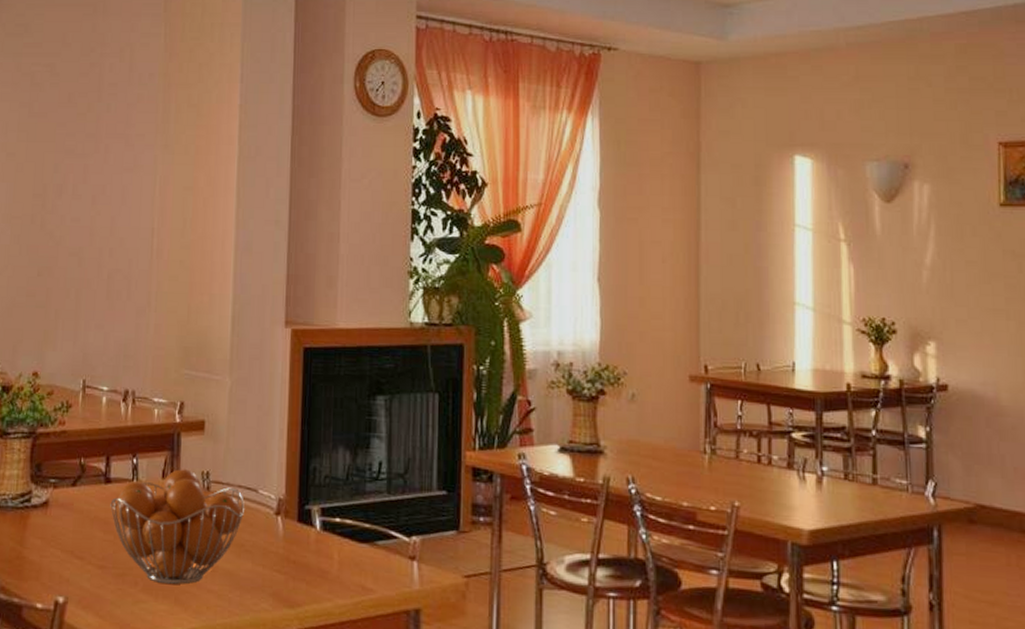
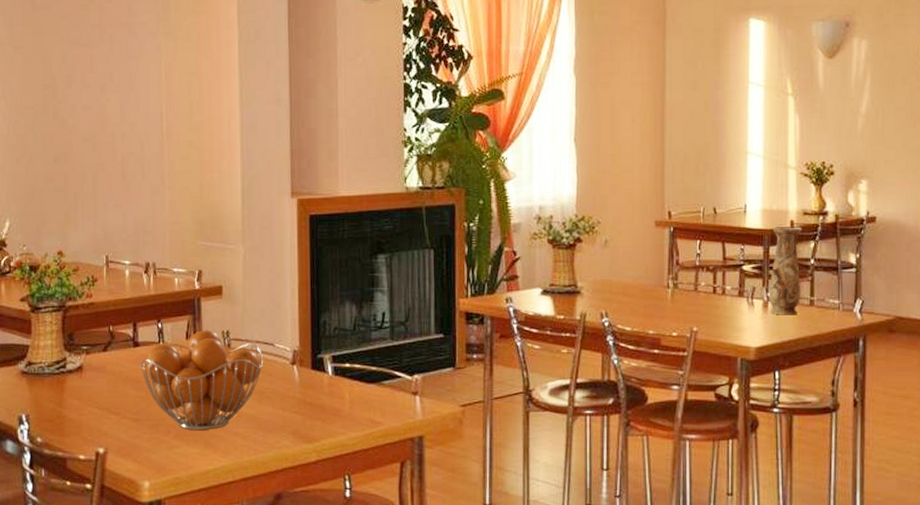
vase: none [822,388,862,495] -> present [768,225,802,315]

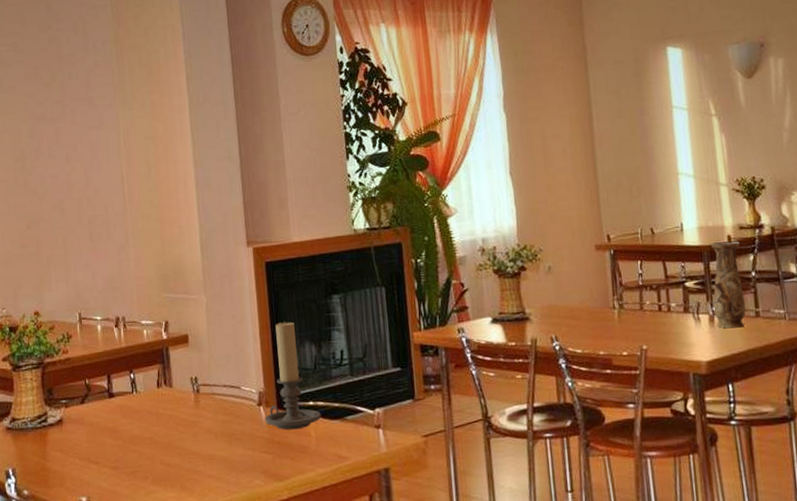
fruit basket: present [140,330,263,430] -> none [116,377,231,475]
candle holder: none [297,278,357,391] -> present [264,321,321,430]

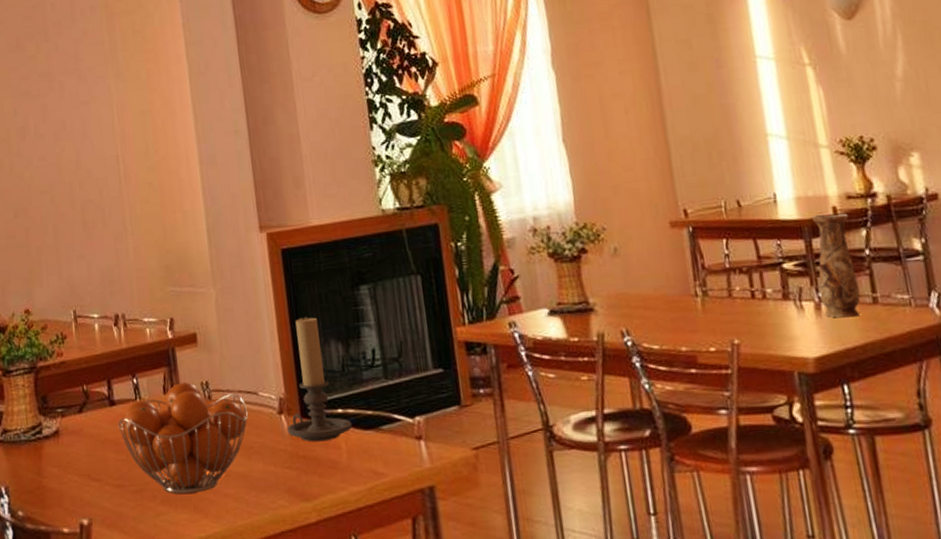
fruit basket: none [116,377,231,475] -> present [118,382,248,494]

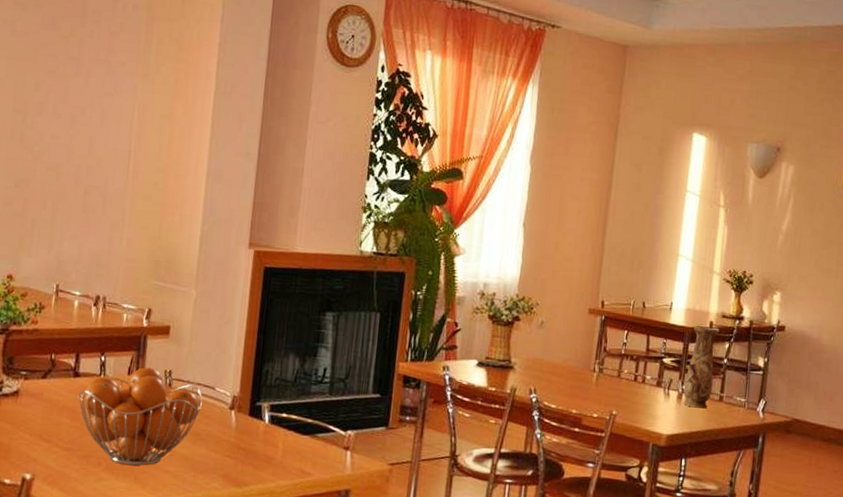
candle holder: present [287,316,352,442] -> none [234,329,292,439]

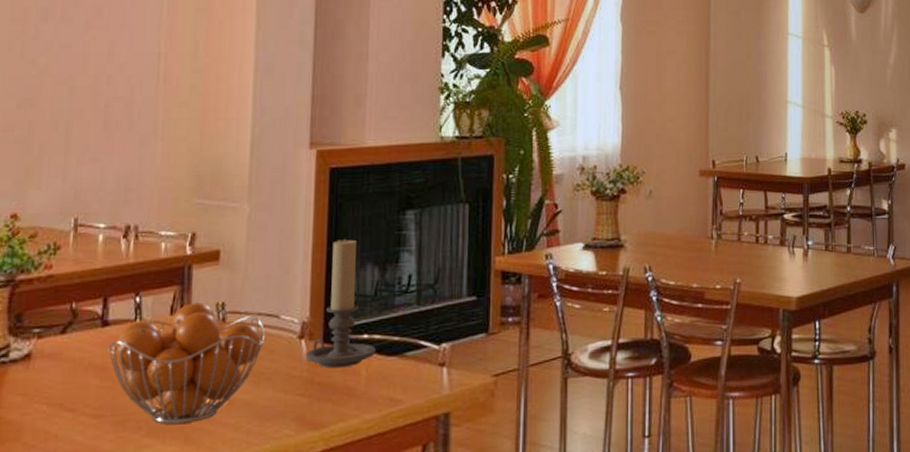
candle holder: none [234,329,292,439] -> present [305,238,376,368]
vase: present [683,325,720,409] -> none [808,173,839,264]

